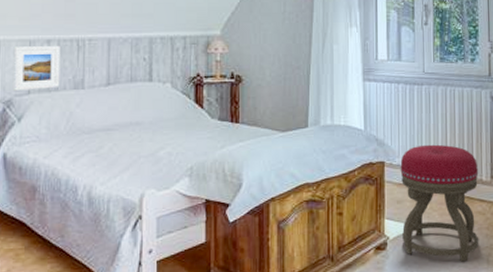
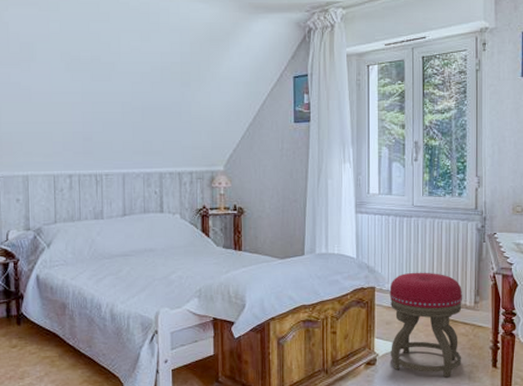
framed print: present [12,45,61,91] -> none [40,179,82,220]

